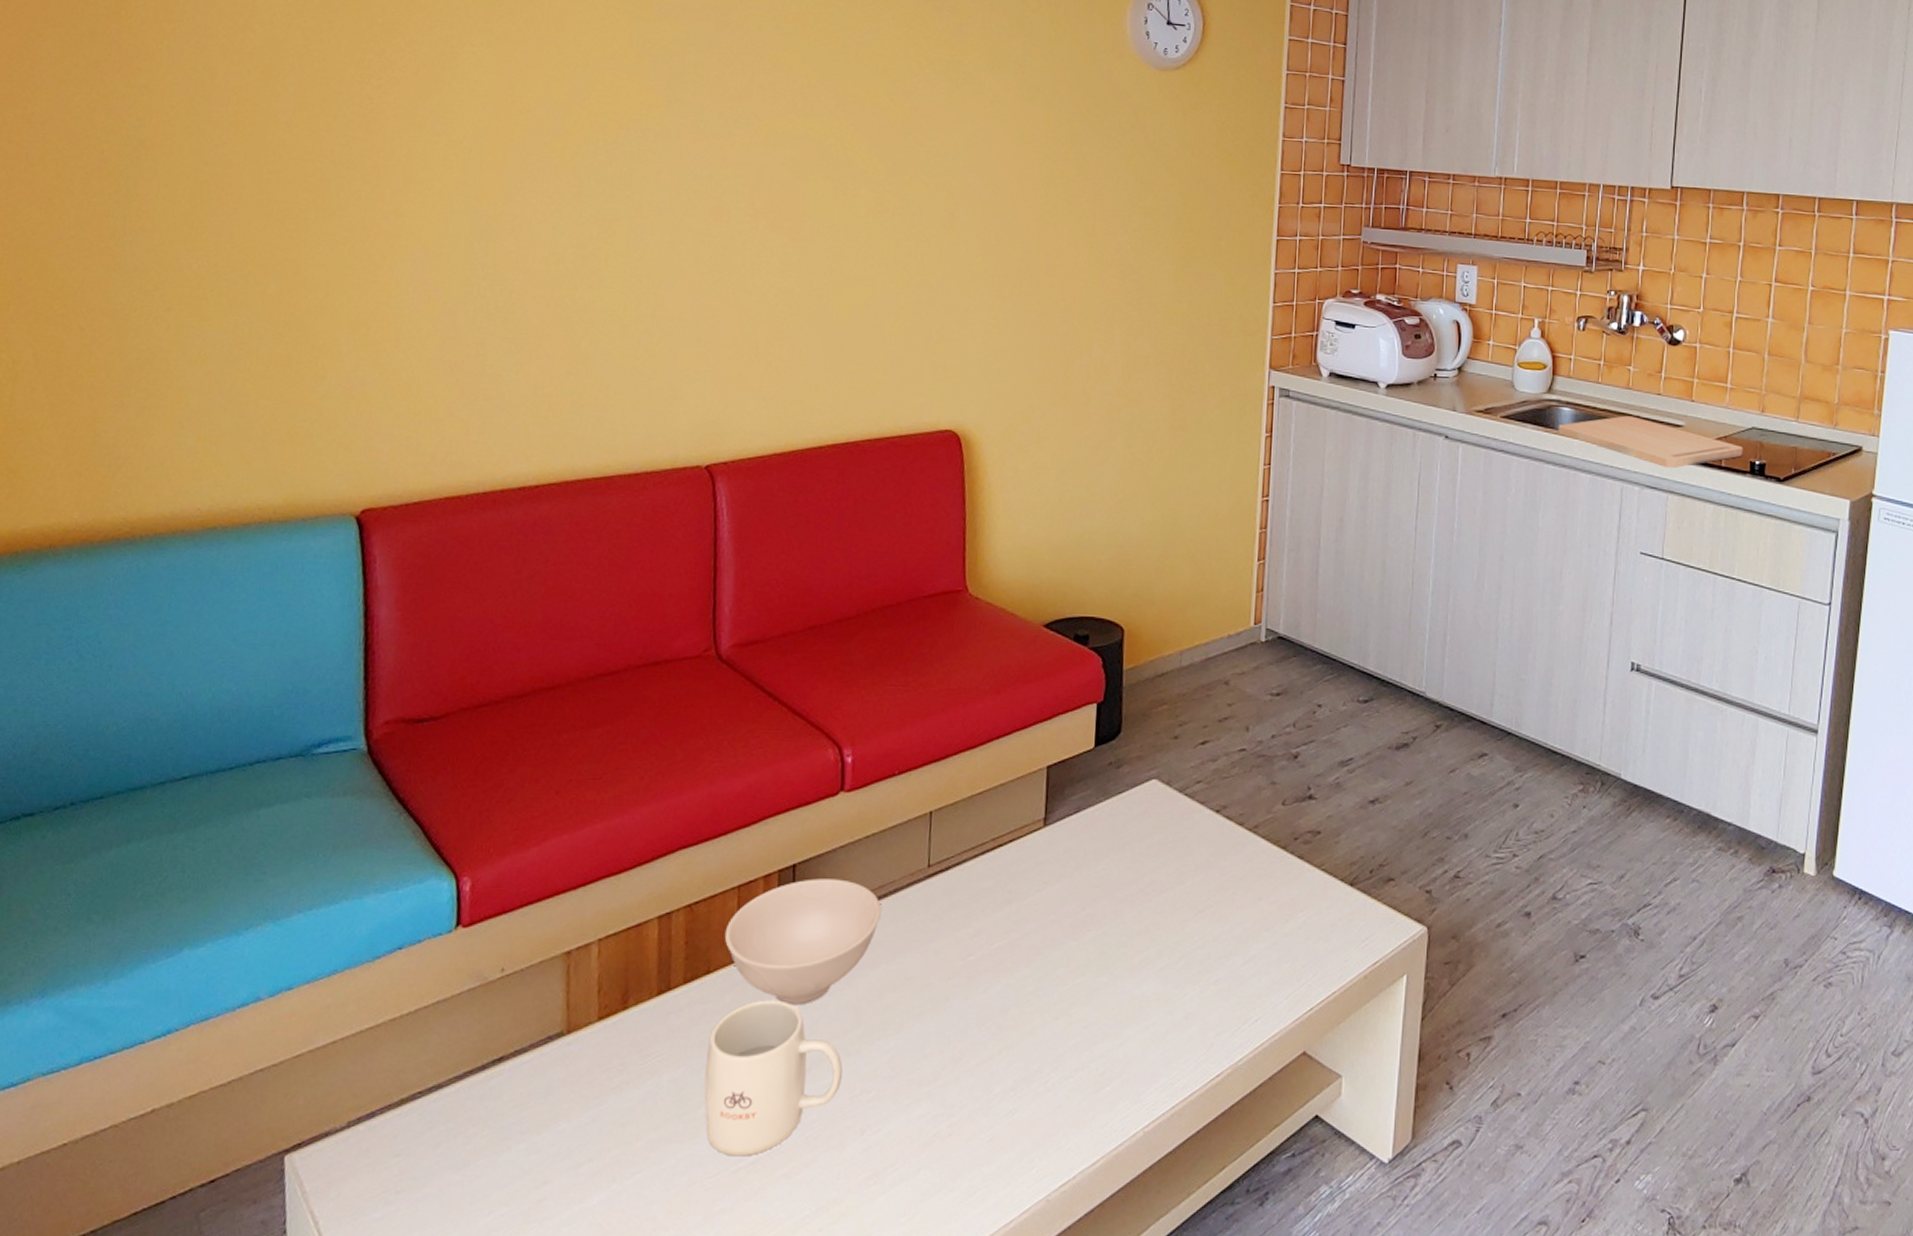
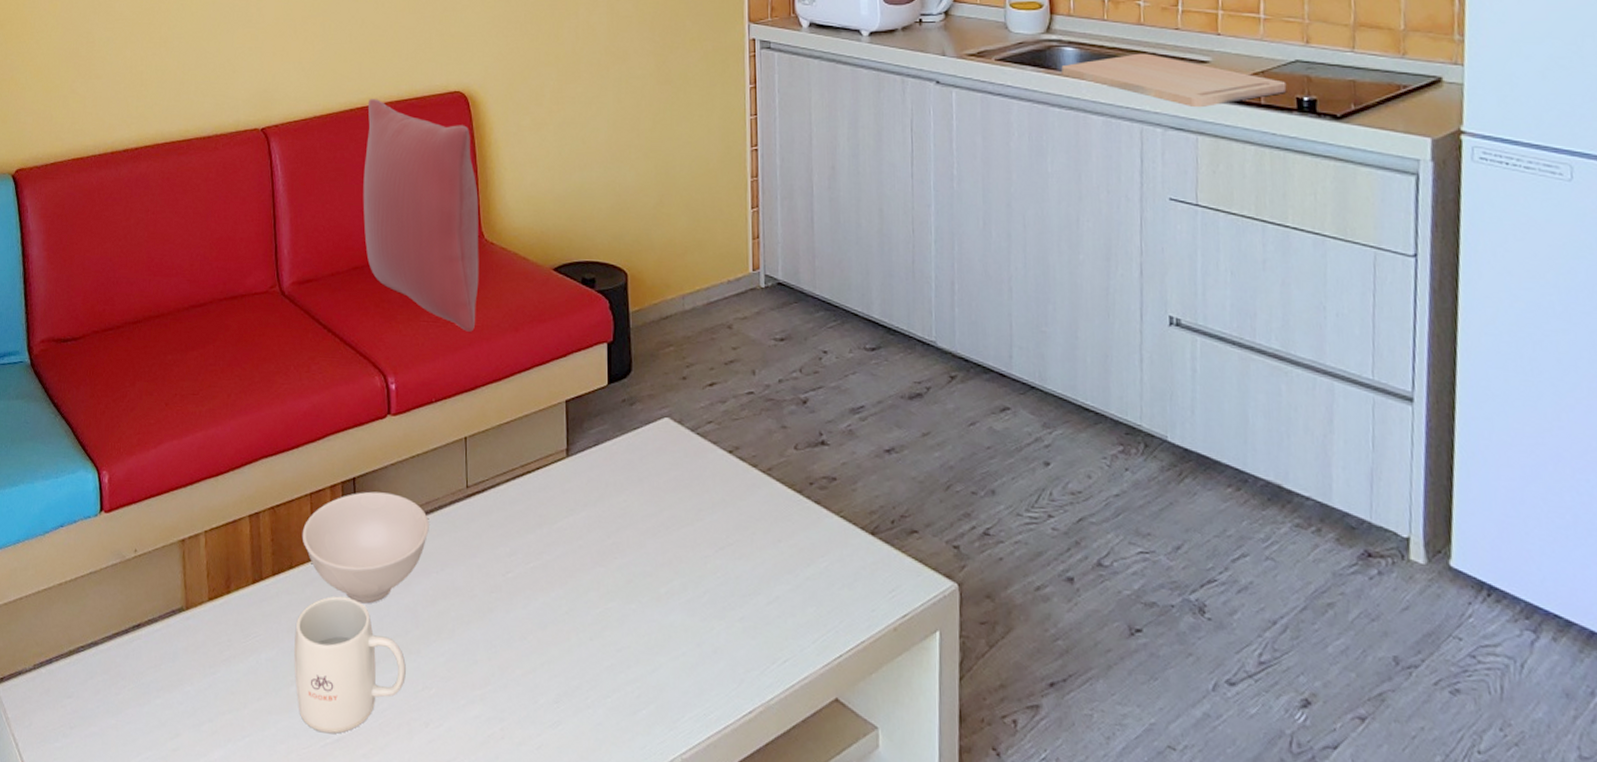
pillow: none [826,435,965,696] -> present [363,99,479,332]

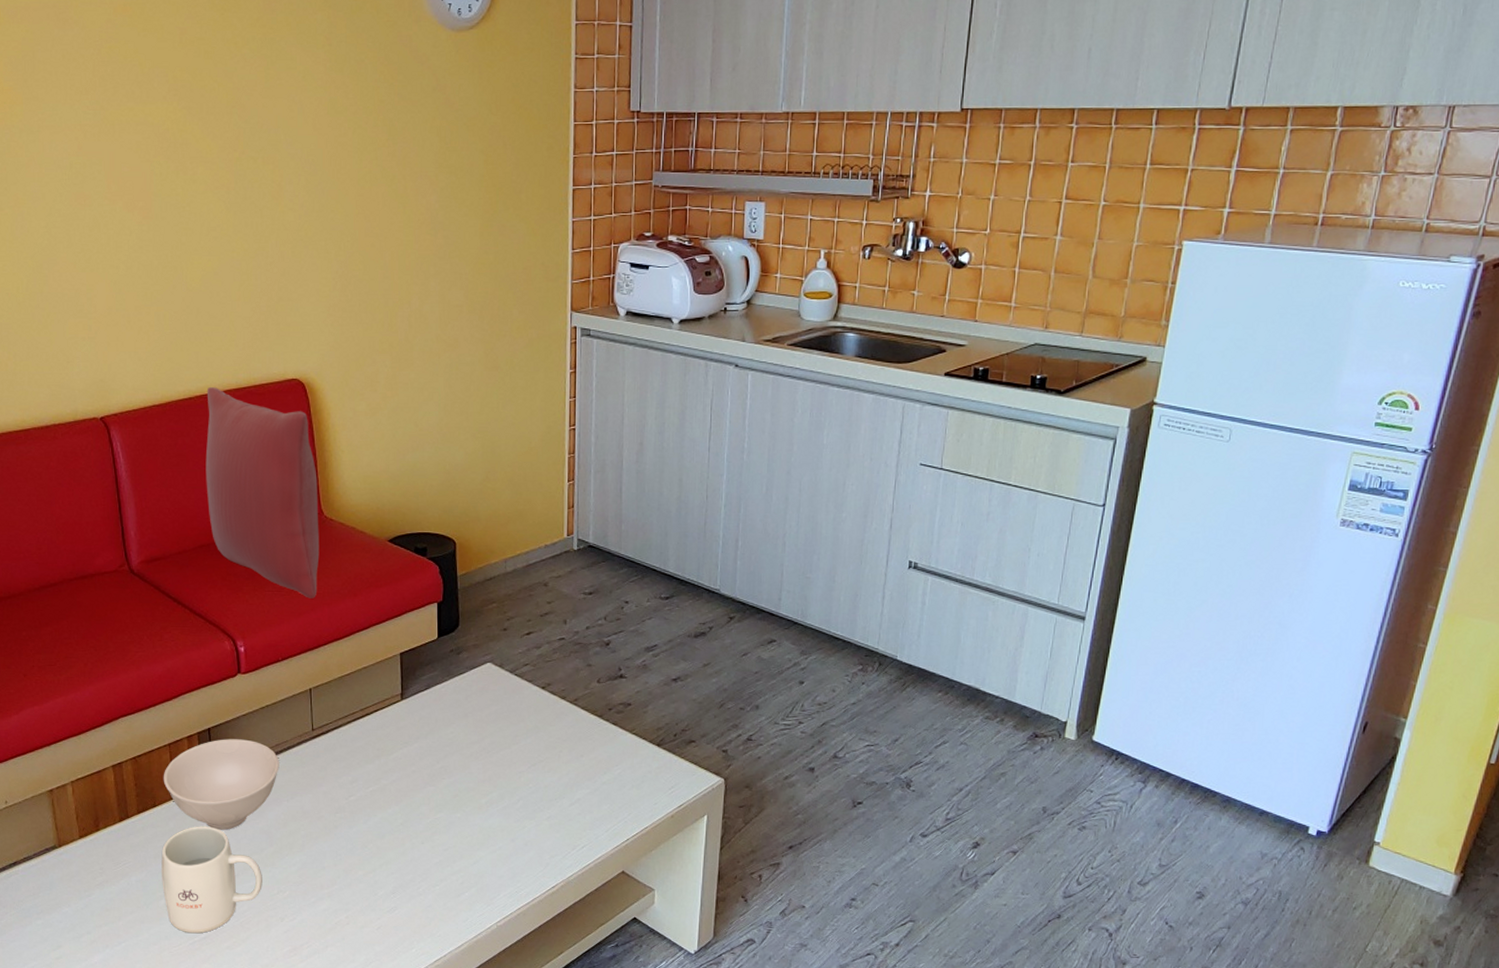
cutting board: present [1061,53,1287,108] -> none [843,338,1025,386]

